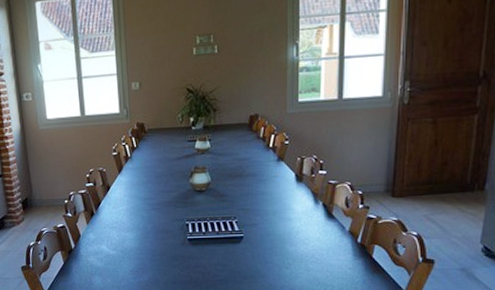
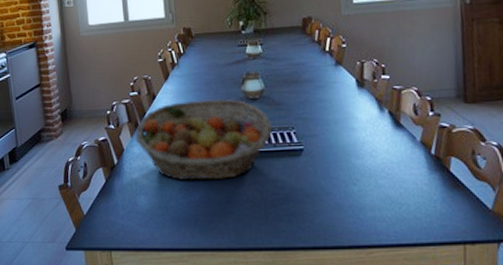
fruit basket: none [91,190,217,264] -> present [135,99,273,181]

